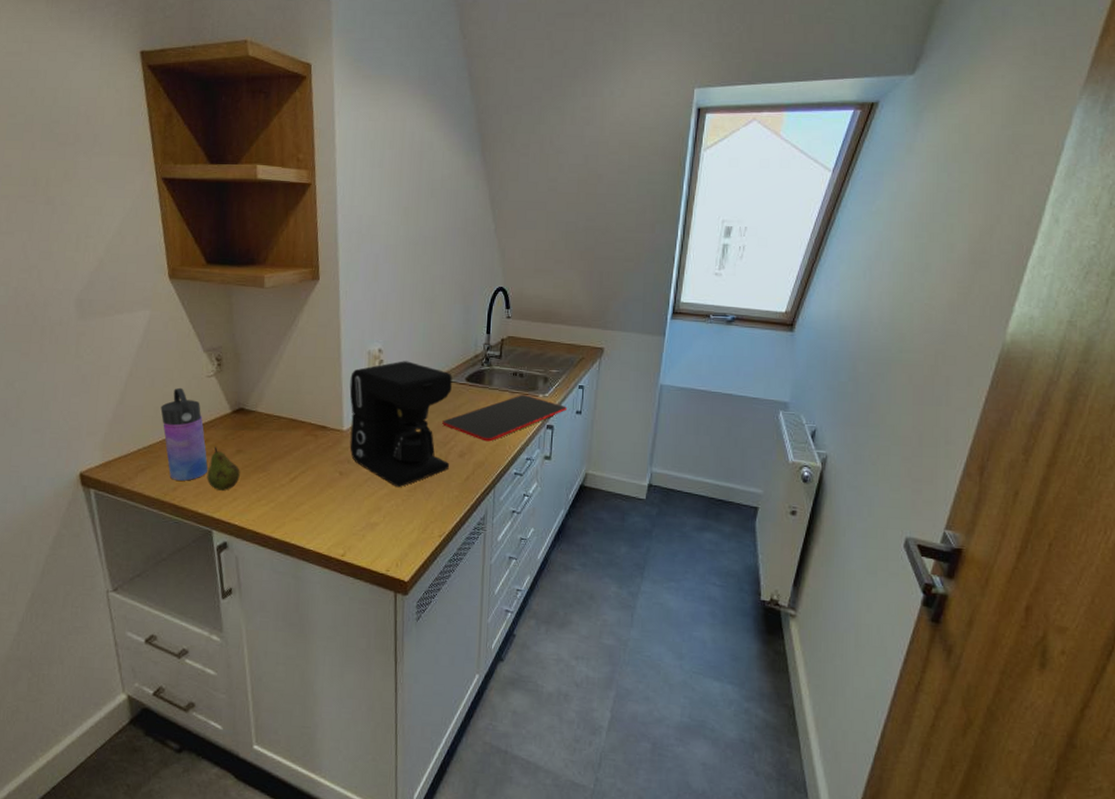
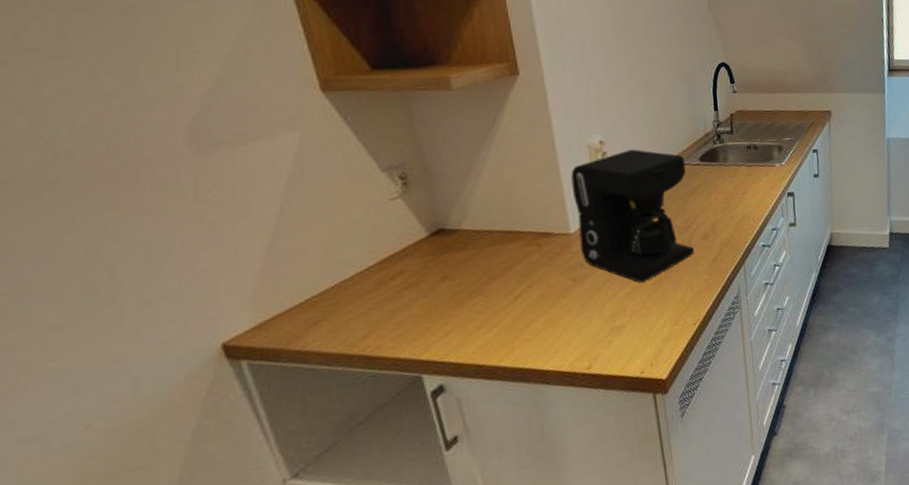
water bottle: present [160,387,209,481] -> none [331,217,407,328]
fruit: present [207,446,240,491] -> none [406,277,450,328]
cutting board: present [442,395,568,442] -> none [680,166,805,219]

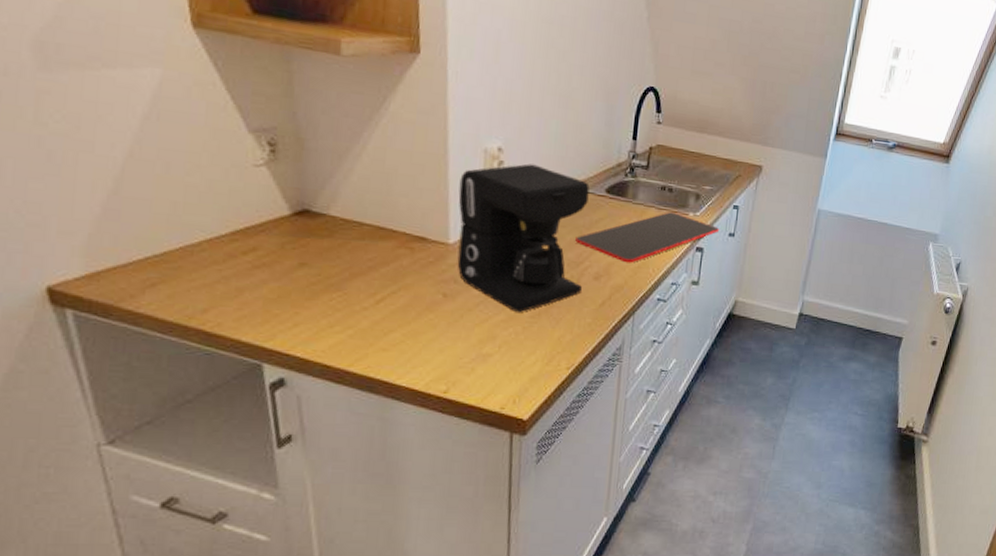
cutting board: none [680,166,805,219] -> present [575,212,720,263]

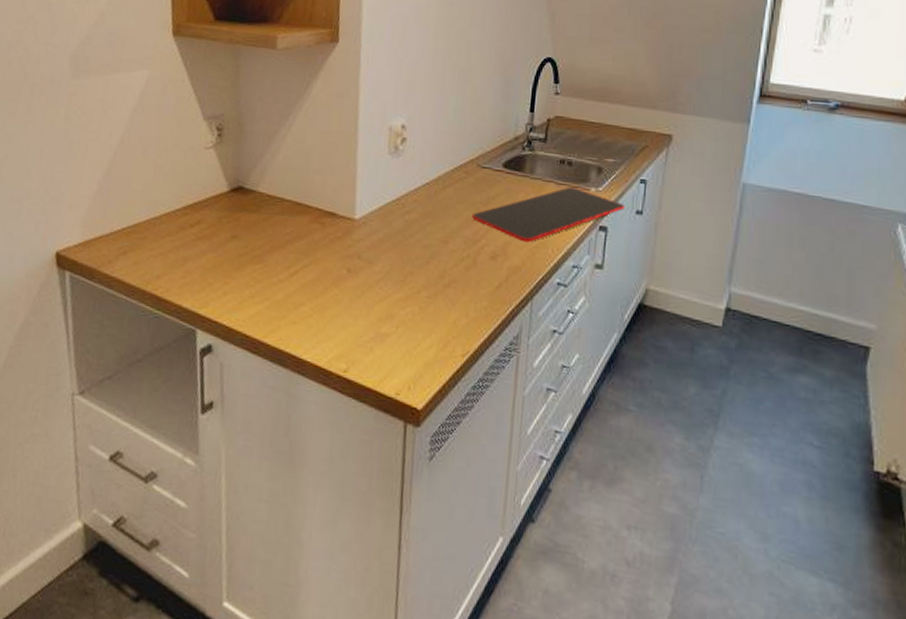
coffee maker: present [457,164,590,313] -> none [361,140,487,292]

